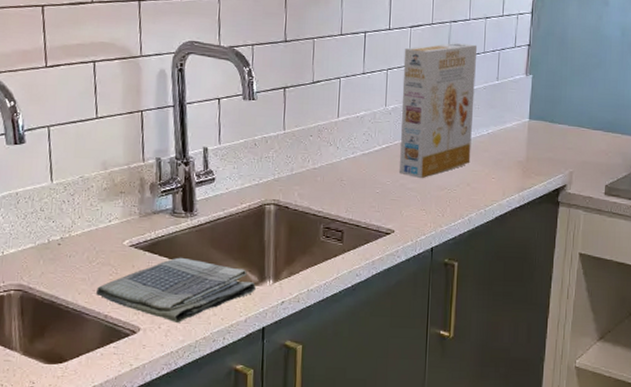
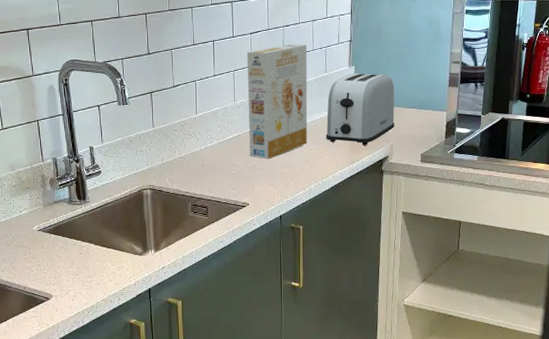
dish towel: present [96,257,257,324] -> none [15,237,142,290]
toaster: none [493,82,579,170] -> present [326,72,395,146]

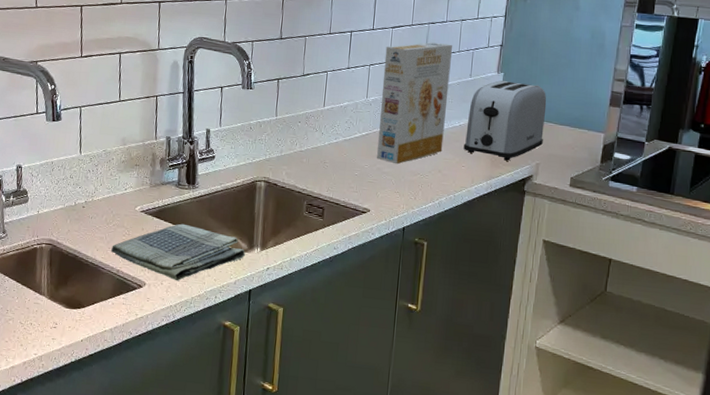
dish towel: none [15,237,142,290] -> present [111,223,246,282]

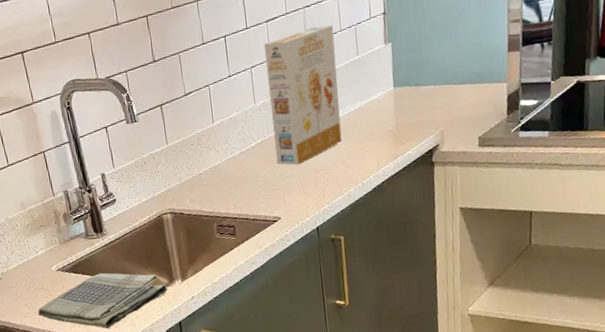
toaster: present [463,80,547,161] -> none [362,47,444,136]

